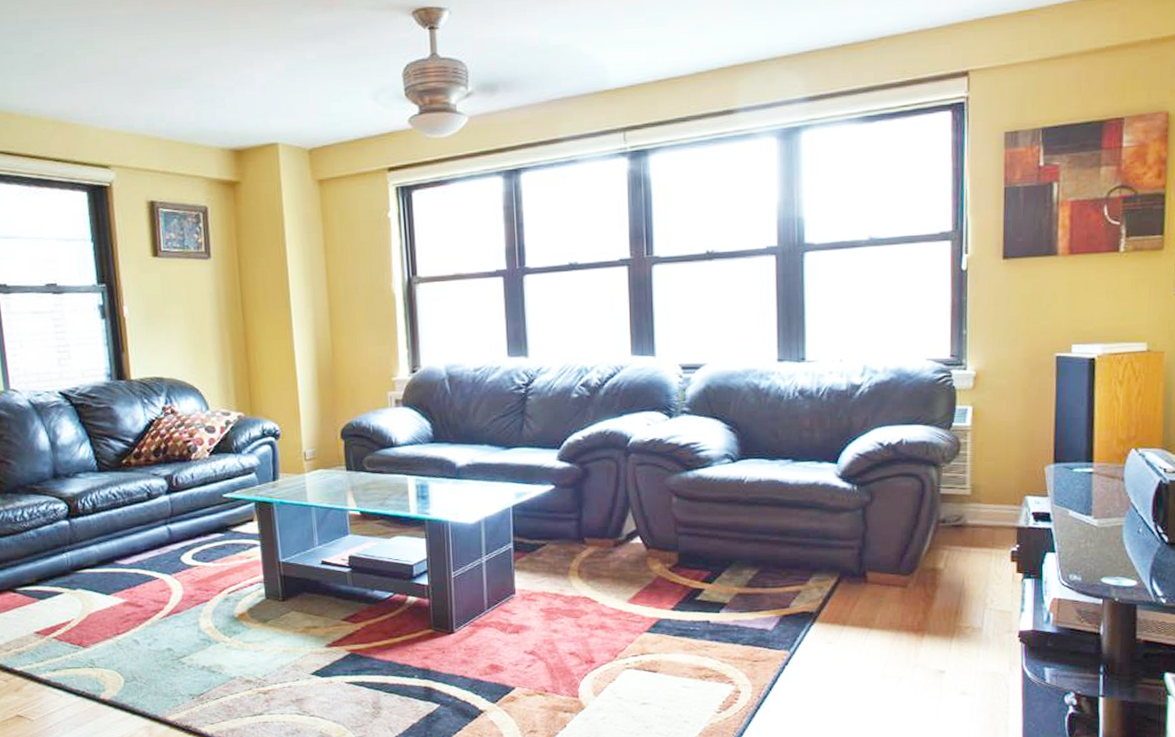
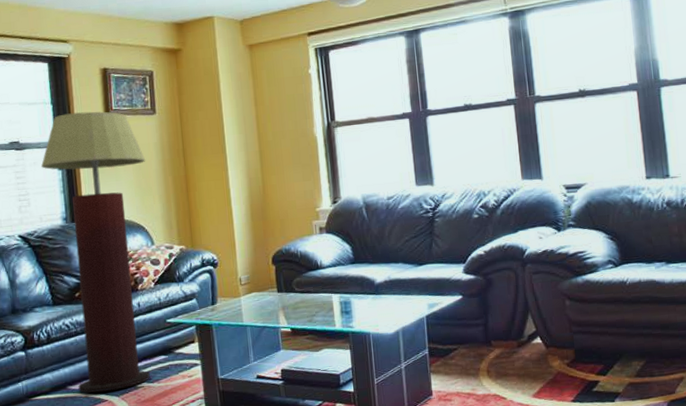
floor lamp: none [82,252,205,569] -> present [41,111,150,393]

